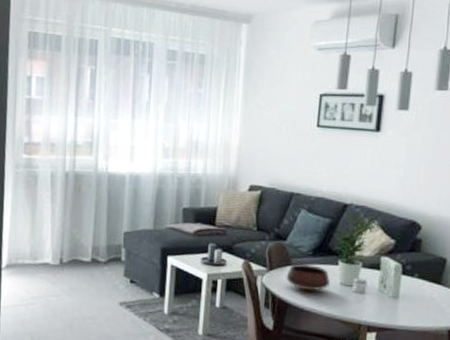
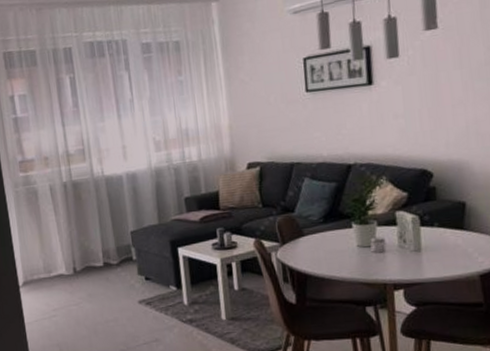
bowl: present [286,263,330,291] -> none [300,232,347,259]

